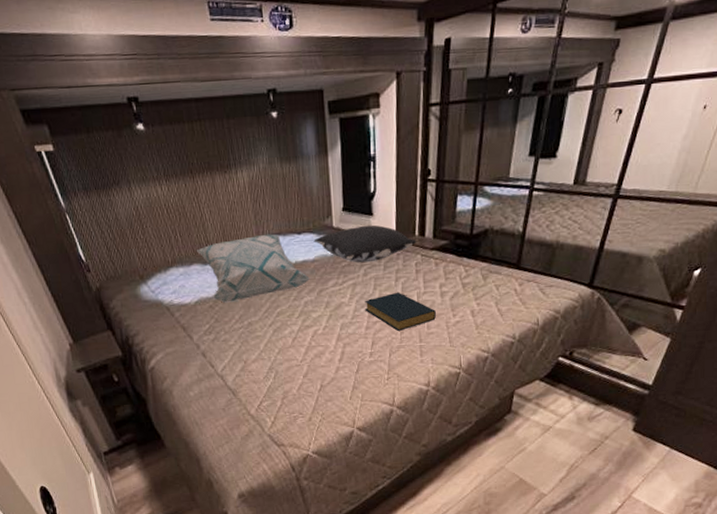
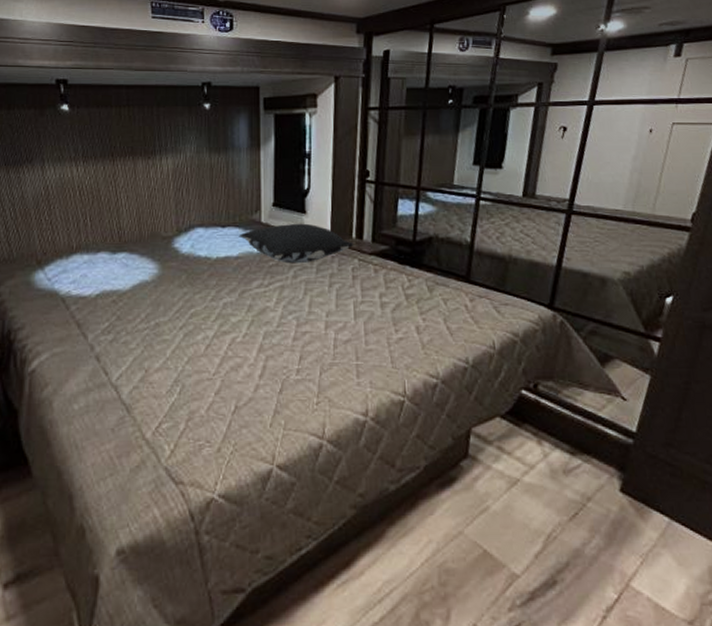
decorative pillow: present [196,234,311,303] -> none [105,225,233,298]
hardback book: present [365,292,436,331] -> none [293,299,375,345]

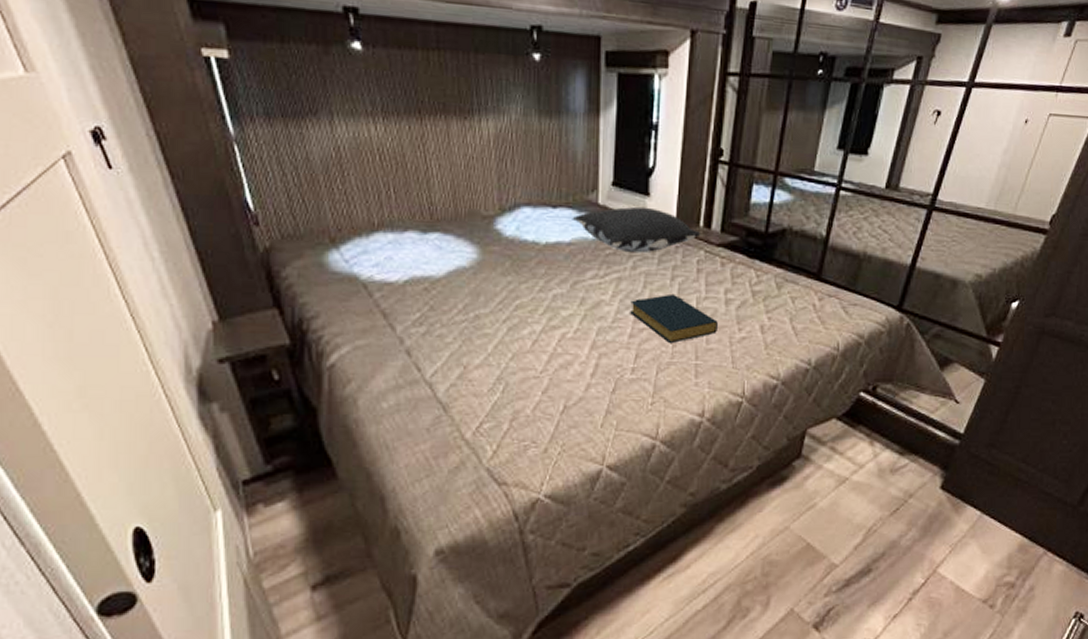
hardback book: none [293,299,375,345] -> present [630,293,718,343]

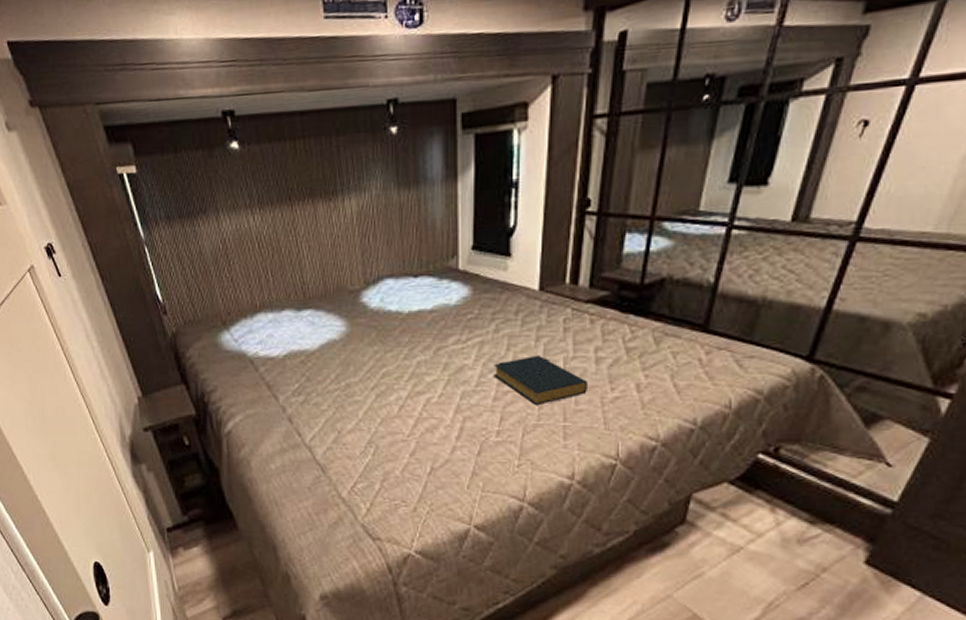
pillow: present [572,206,701,254] -> none [433,268,567,316]

